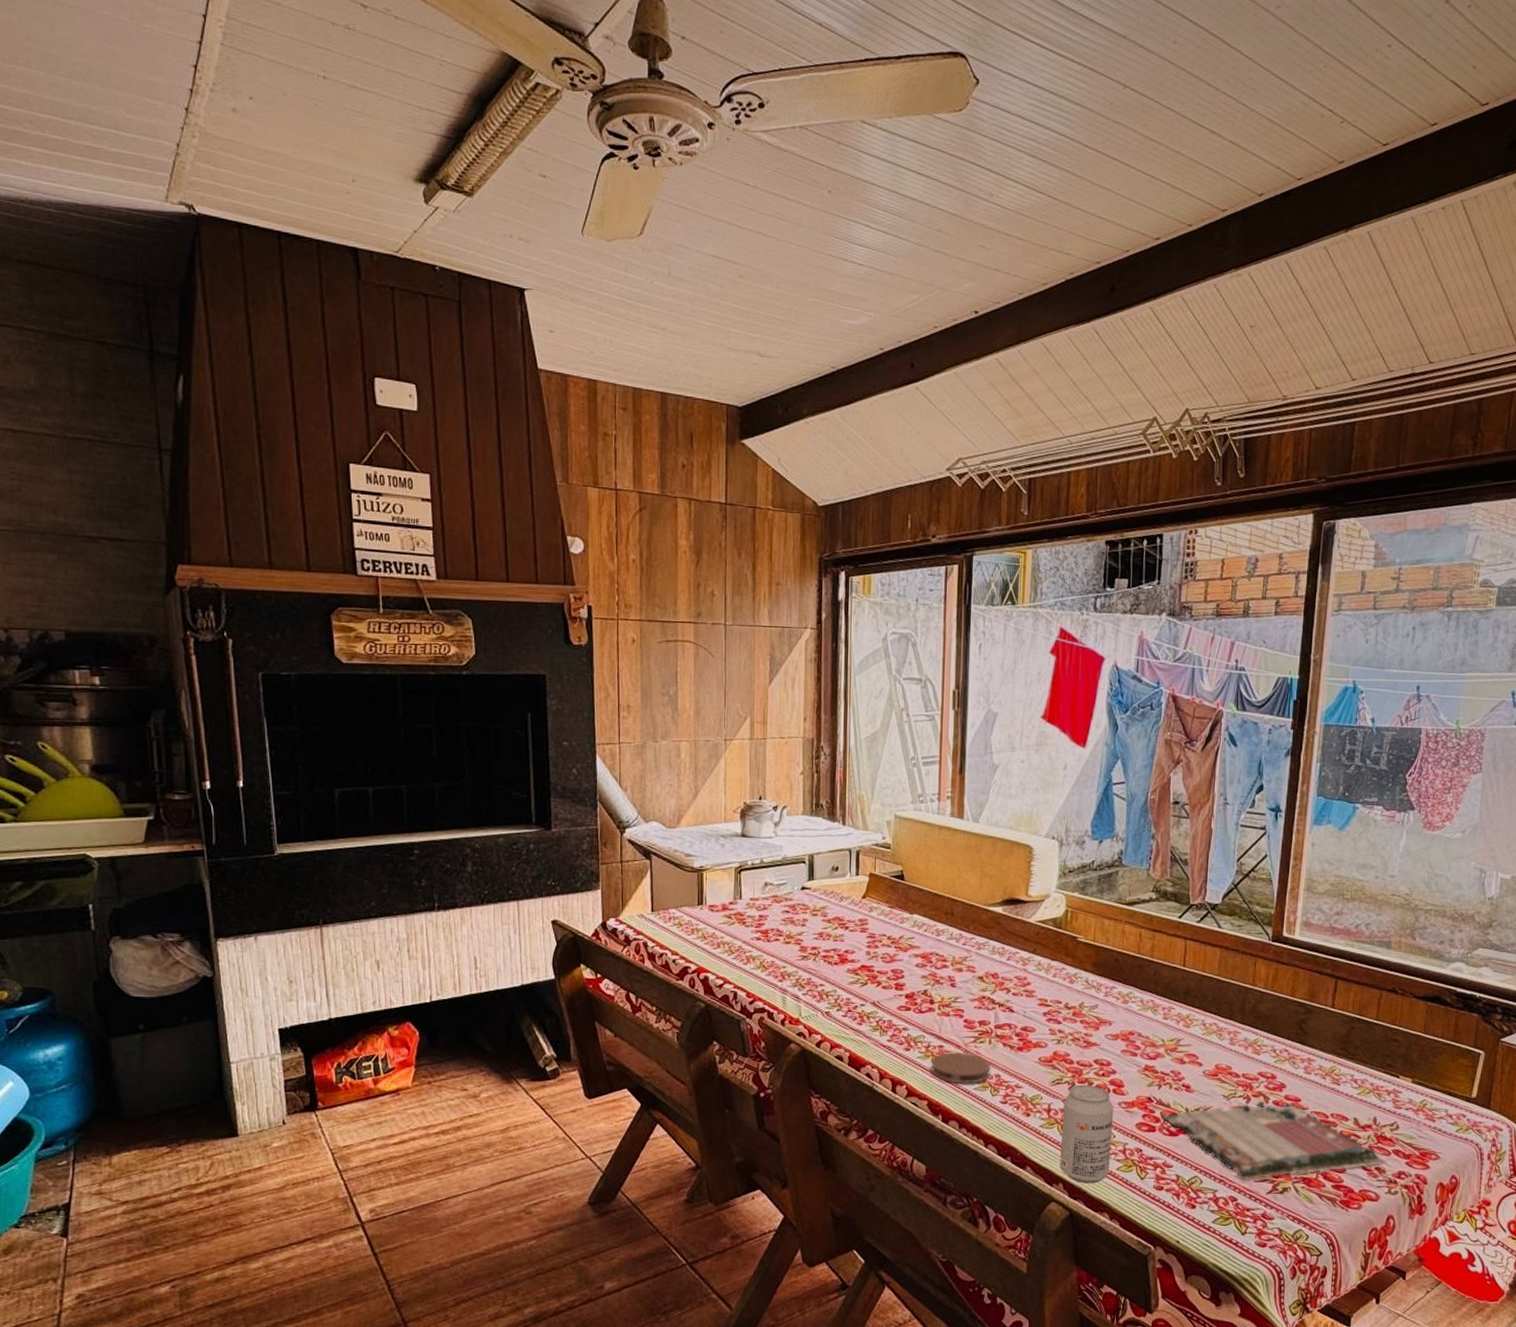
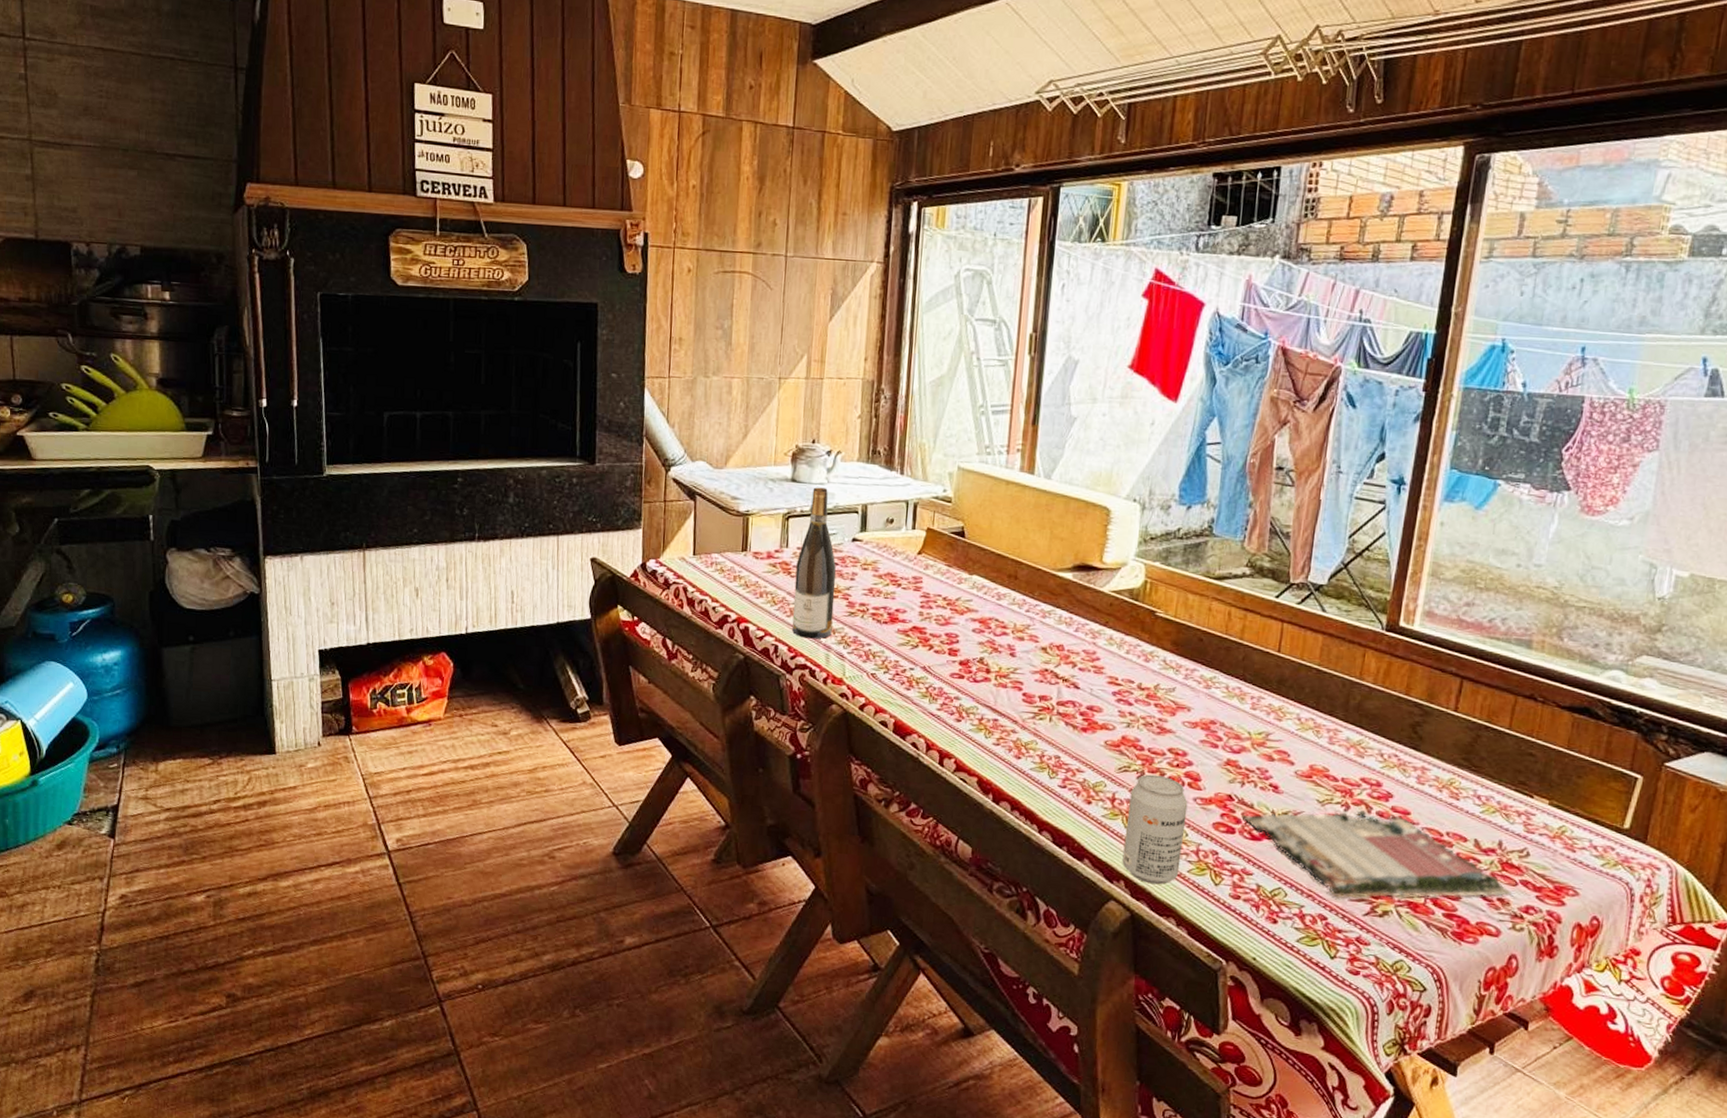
wine bottle: none [749,841,788,983] -> present [792,487,836,639]
coaster: present [931,1052,991,1084] -> none [983,727,1051,764]

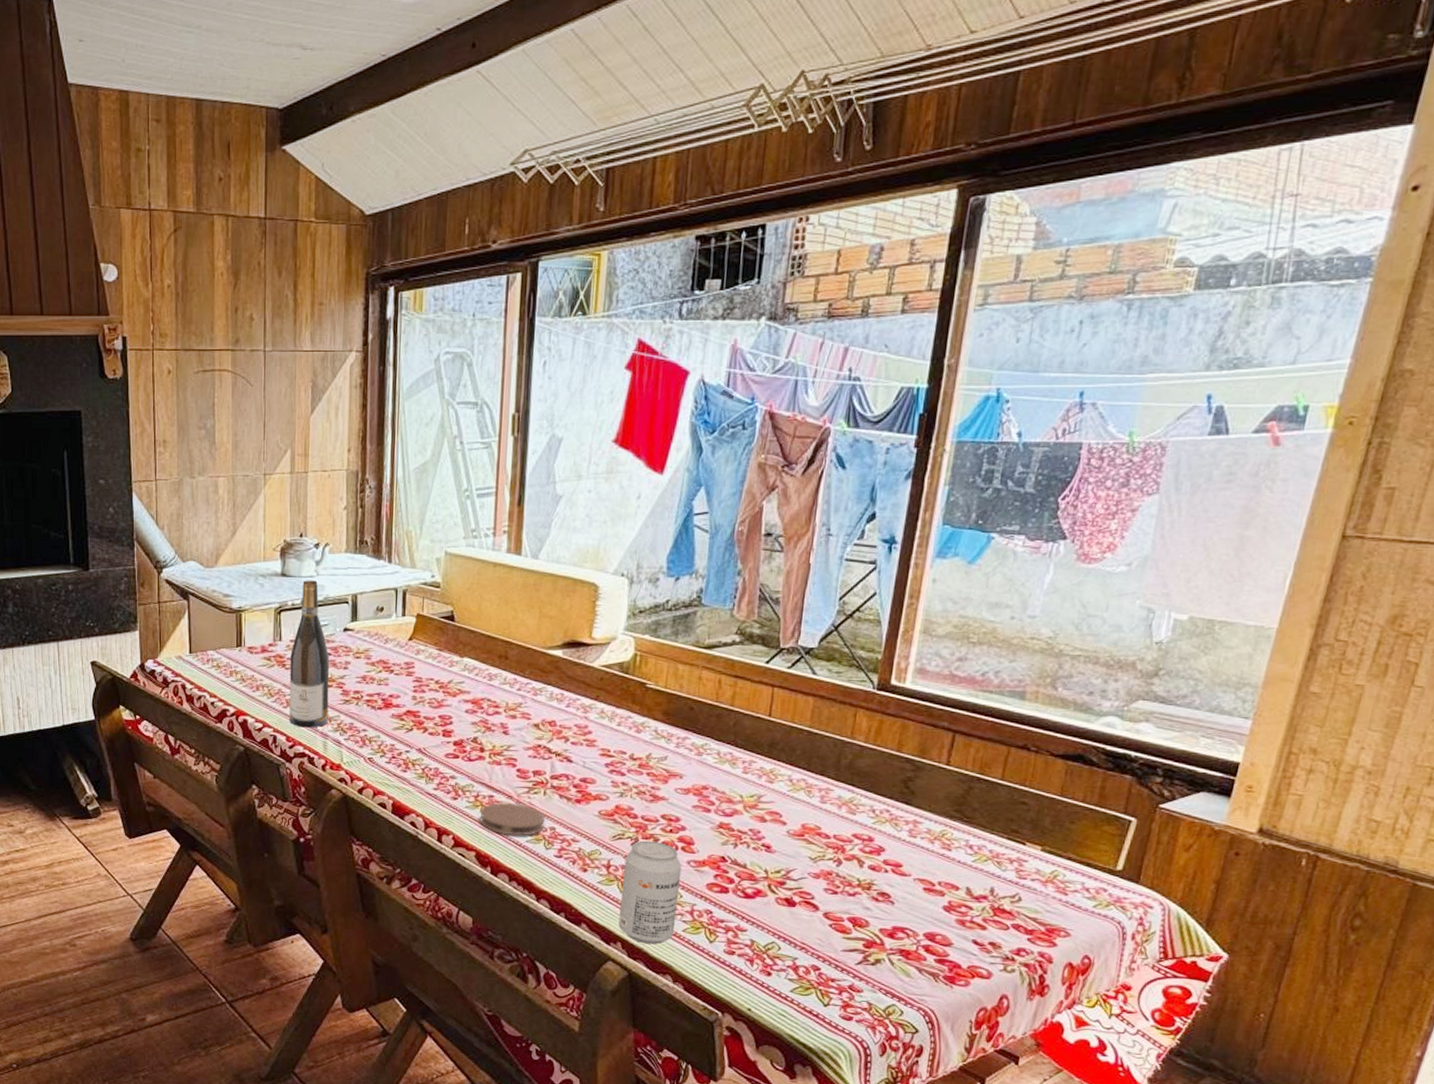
coaster: none [983,727,1051,764] -> present [479,803,546,836]
architectural model: present [1242,810,1514,898] -> none [735,865,1006,949]

